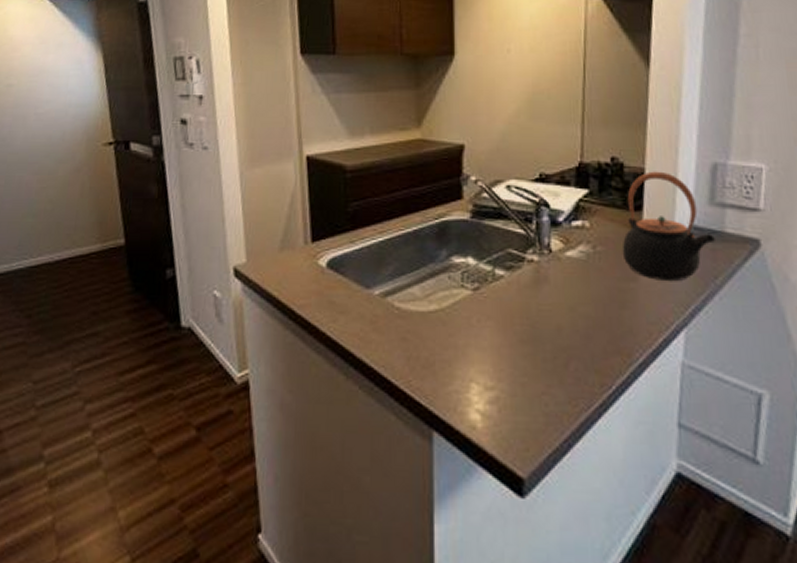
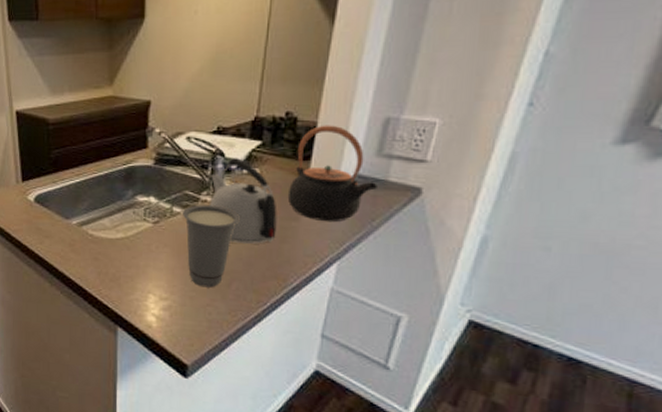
cup: none [507,265,572,370] -> present [183,205,240,288]
kettle: none [536,209,614,311] -> present [210,158,277,244]

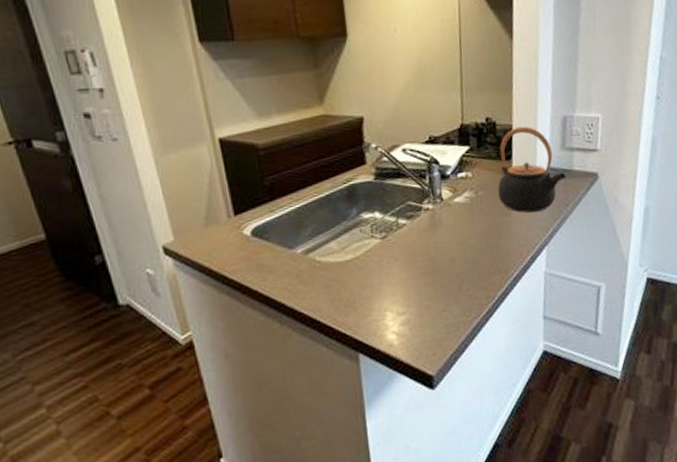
cup: present [183,205,240,288] -> none [408,212,461,294]
kettle: present [210,158,277,244] -> none [429,164,494,245]

